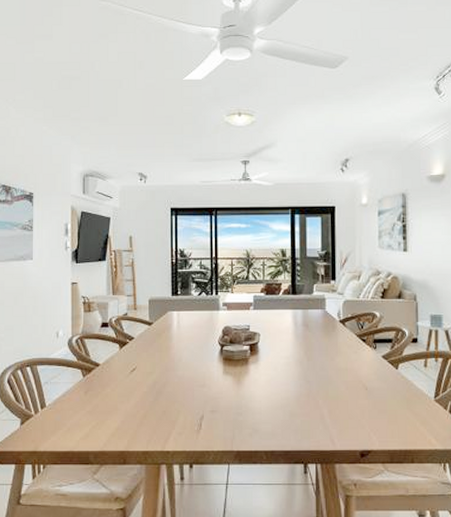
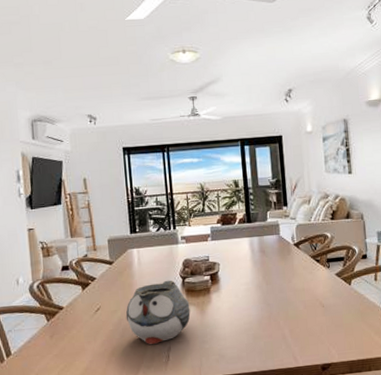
teapot: none [161,346,226,412] -> present [125,280,191,345]

